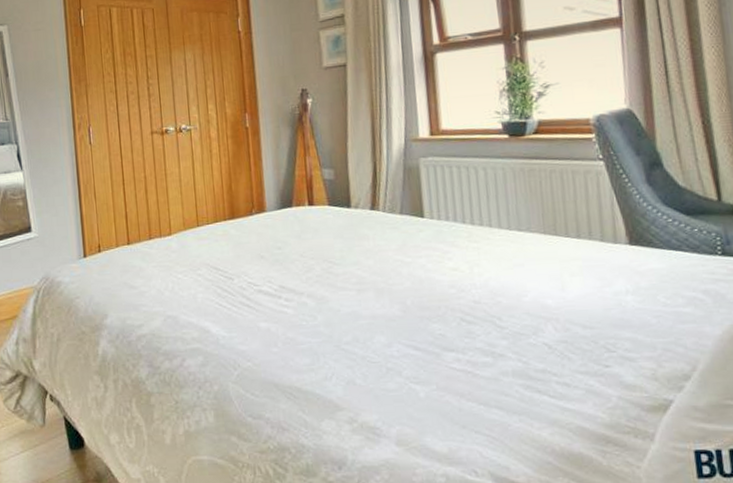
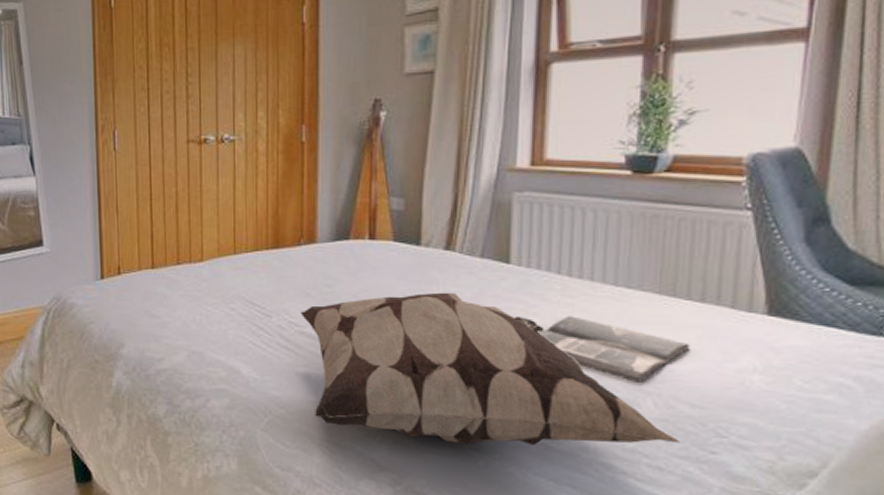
decorative pillow: none [257,245,580,379] -> present [300,292,681,446]
magazine: none [453,258,575,312] -> present [537,316,690,384]

